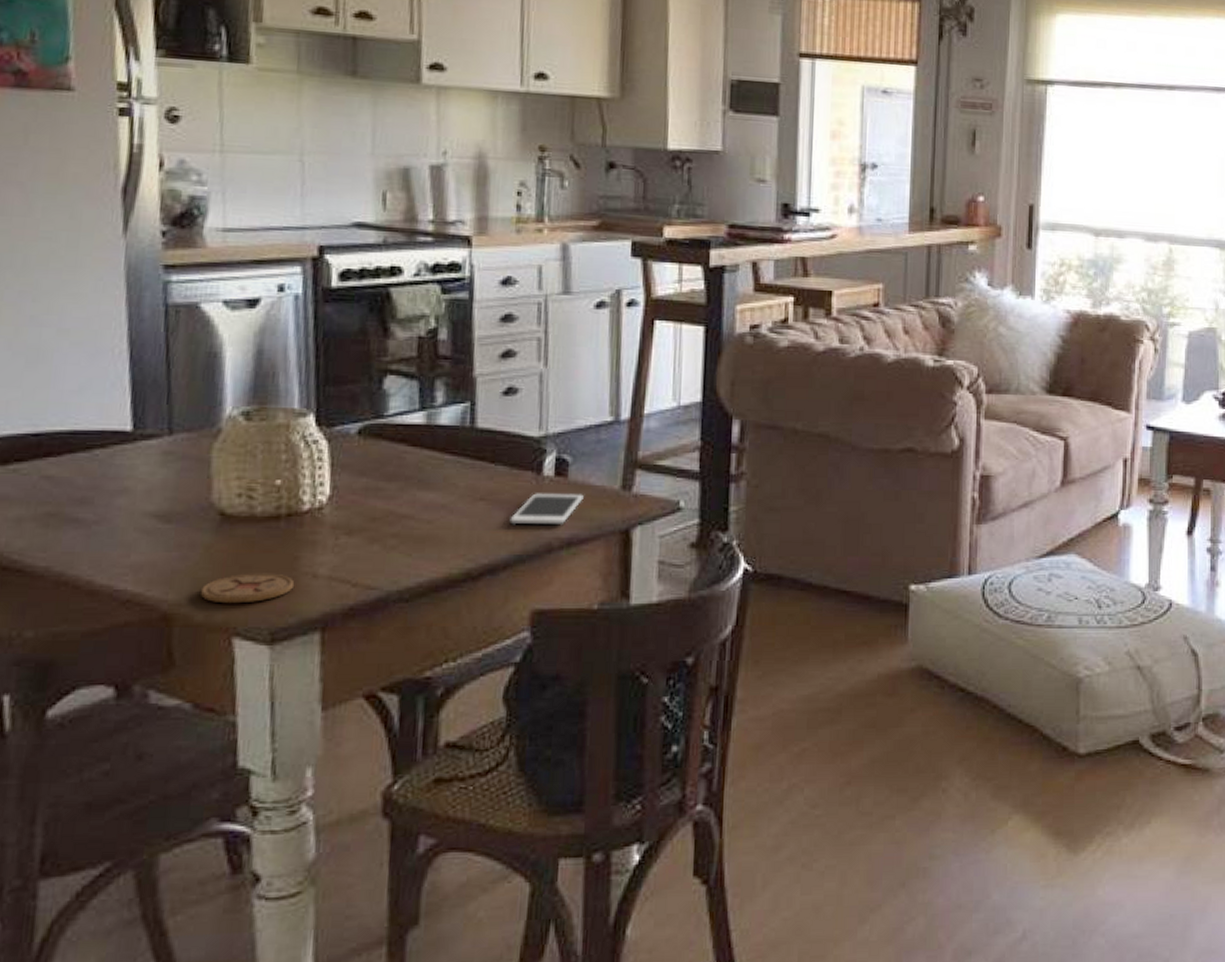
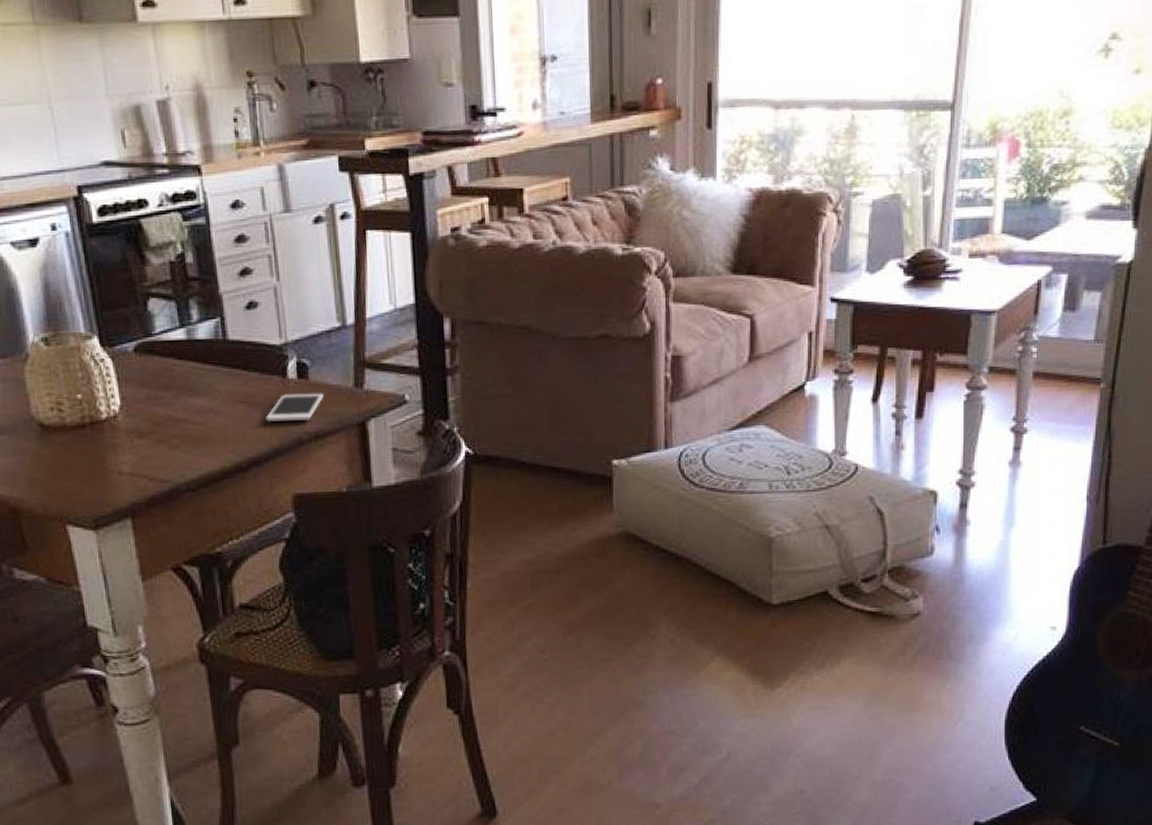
coaster: present [201,573,294,604] -> none [37,472,105,498]

